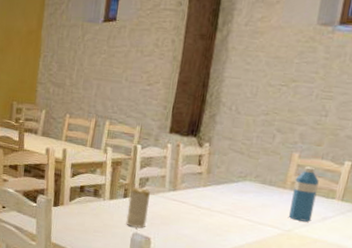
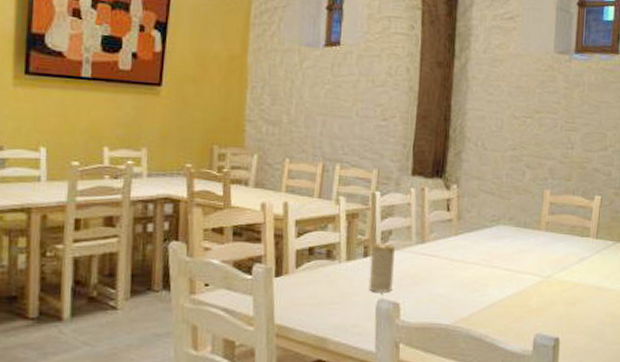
water bottle: present [289,166,319,222] -> none [547,204,572,265]

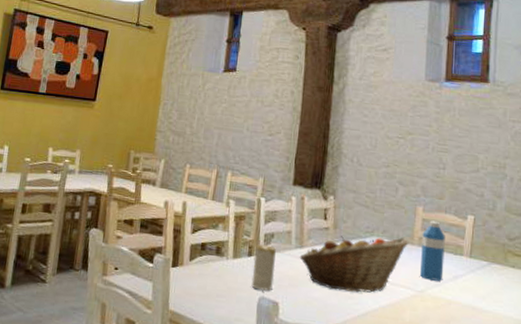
fruit basket: none [421,224,536,284] -> present [299,236,409,293]
water bottle: none [547,204,572,265] -> present [420,220,445,281]

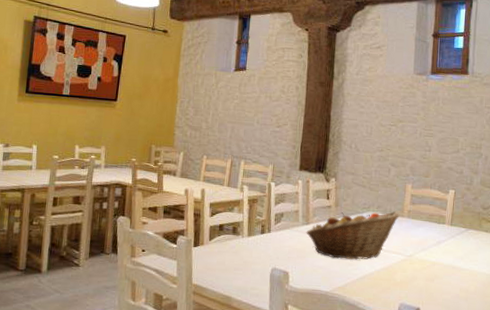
candle: present [251,244,276,291] -> none [264,223,286,263]
water bottle: present [420,220,445,281] -> none [409,196,430,247]

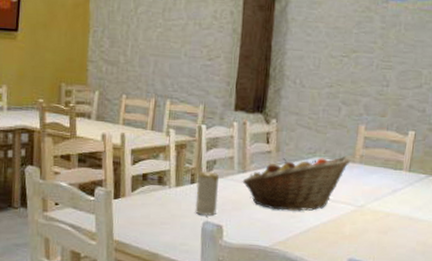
candle: none [264,223,286,263] -> present [195,171,219,216]

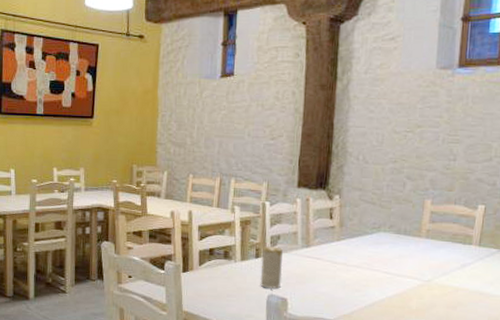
fruit basket: present [242,156,351,211] -> none [306,231,417,285]

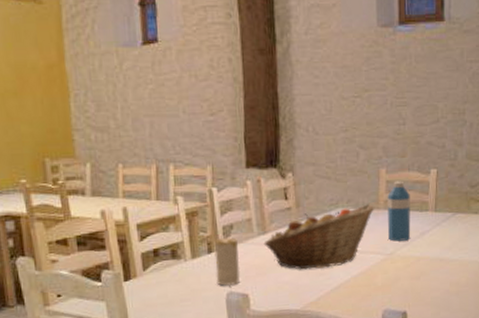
fruit basket: none [306,231,417,285] -> present [263,204,375,270]
water bottle: none [427,213,454,270] -> present [387,181,411,241]

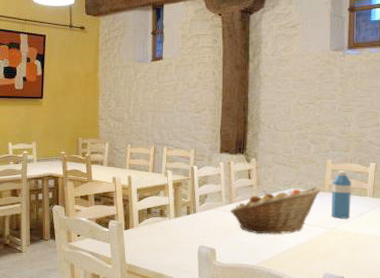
candle: present [214,237,241,286] -> none [192,204,211,241]

